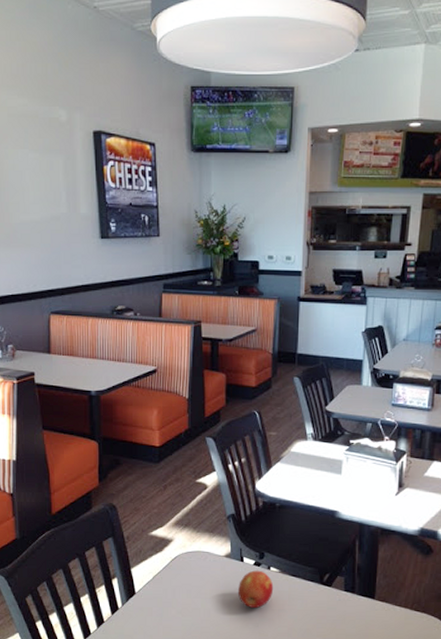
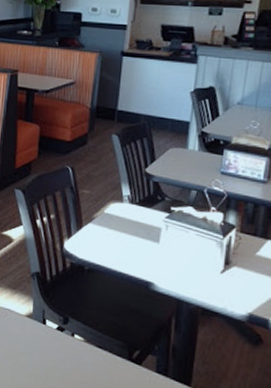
apple: present [238,570,274,608] -> none [38,335,77,377]

